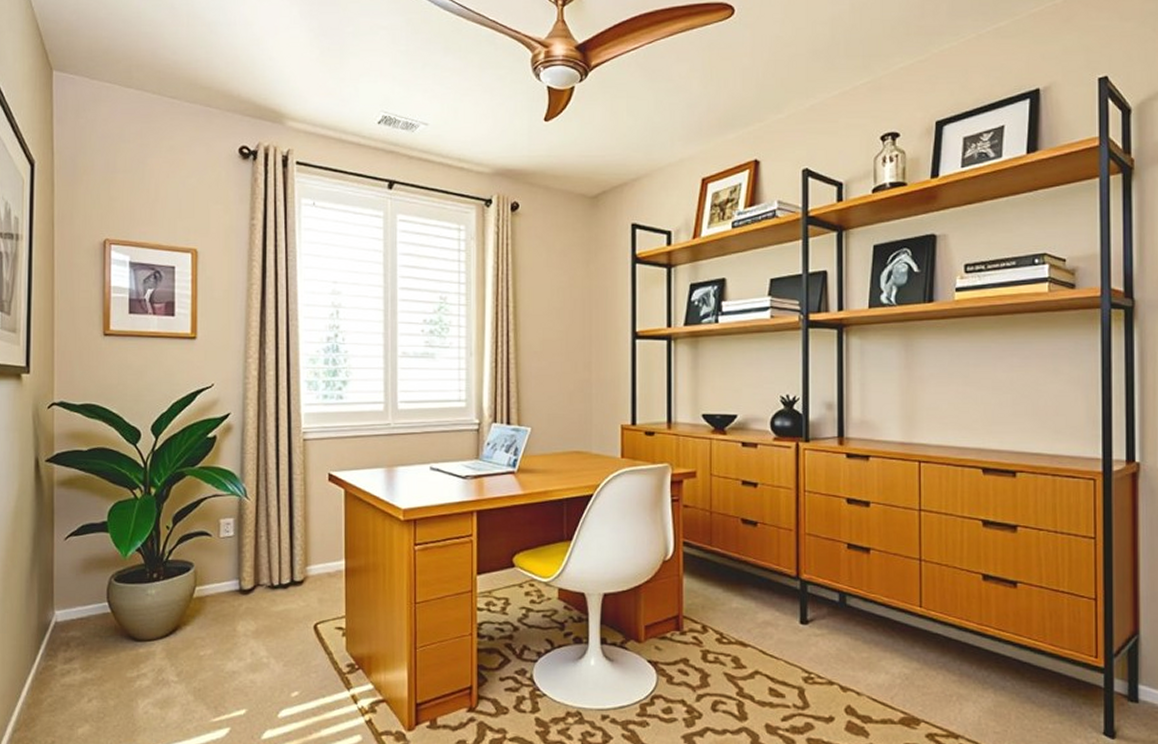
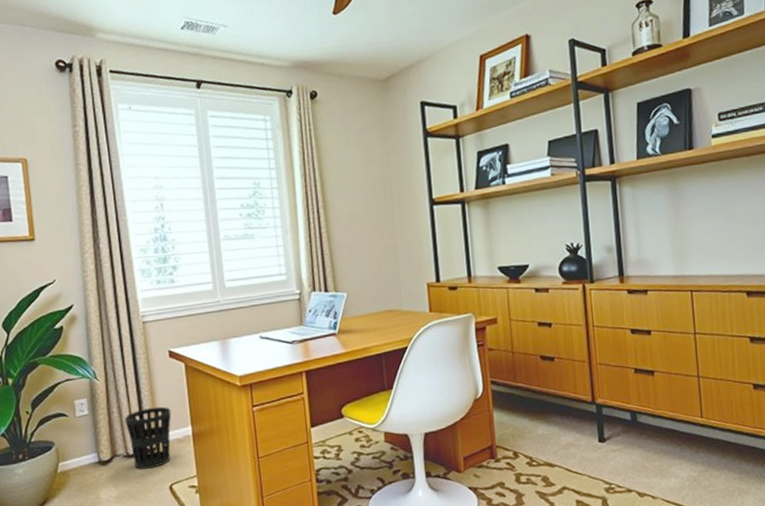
wastebasket: none [272,535,324,603] -> present [124,406,172,469]

